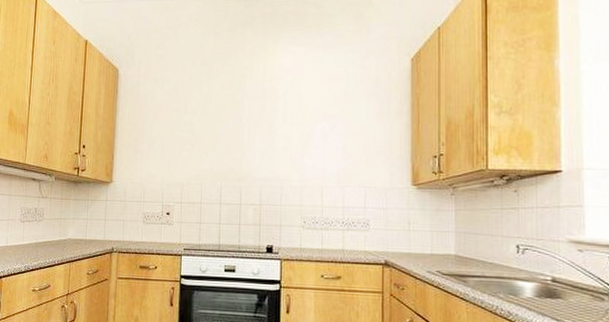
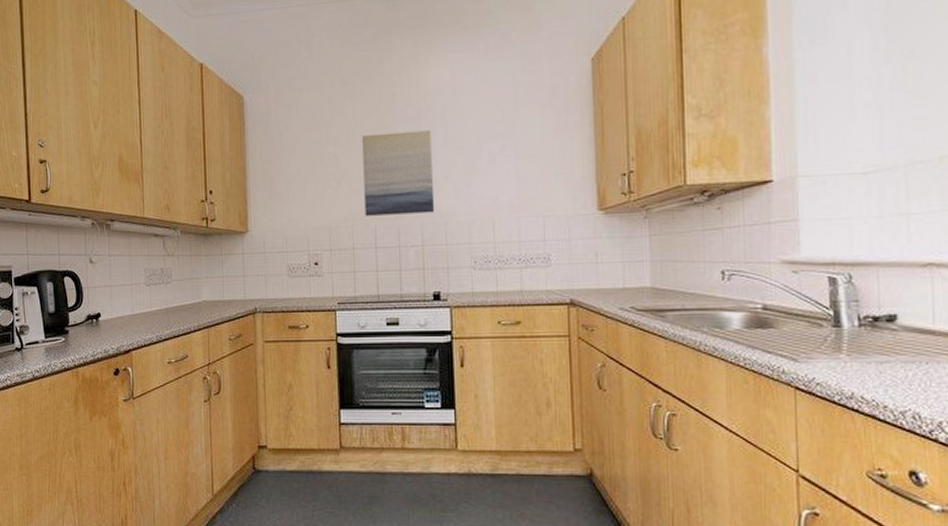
wall art: none [213,108,274,177] -> present [362,130,435,216]

